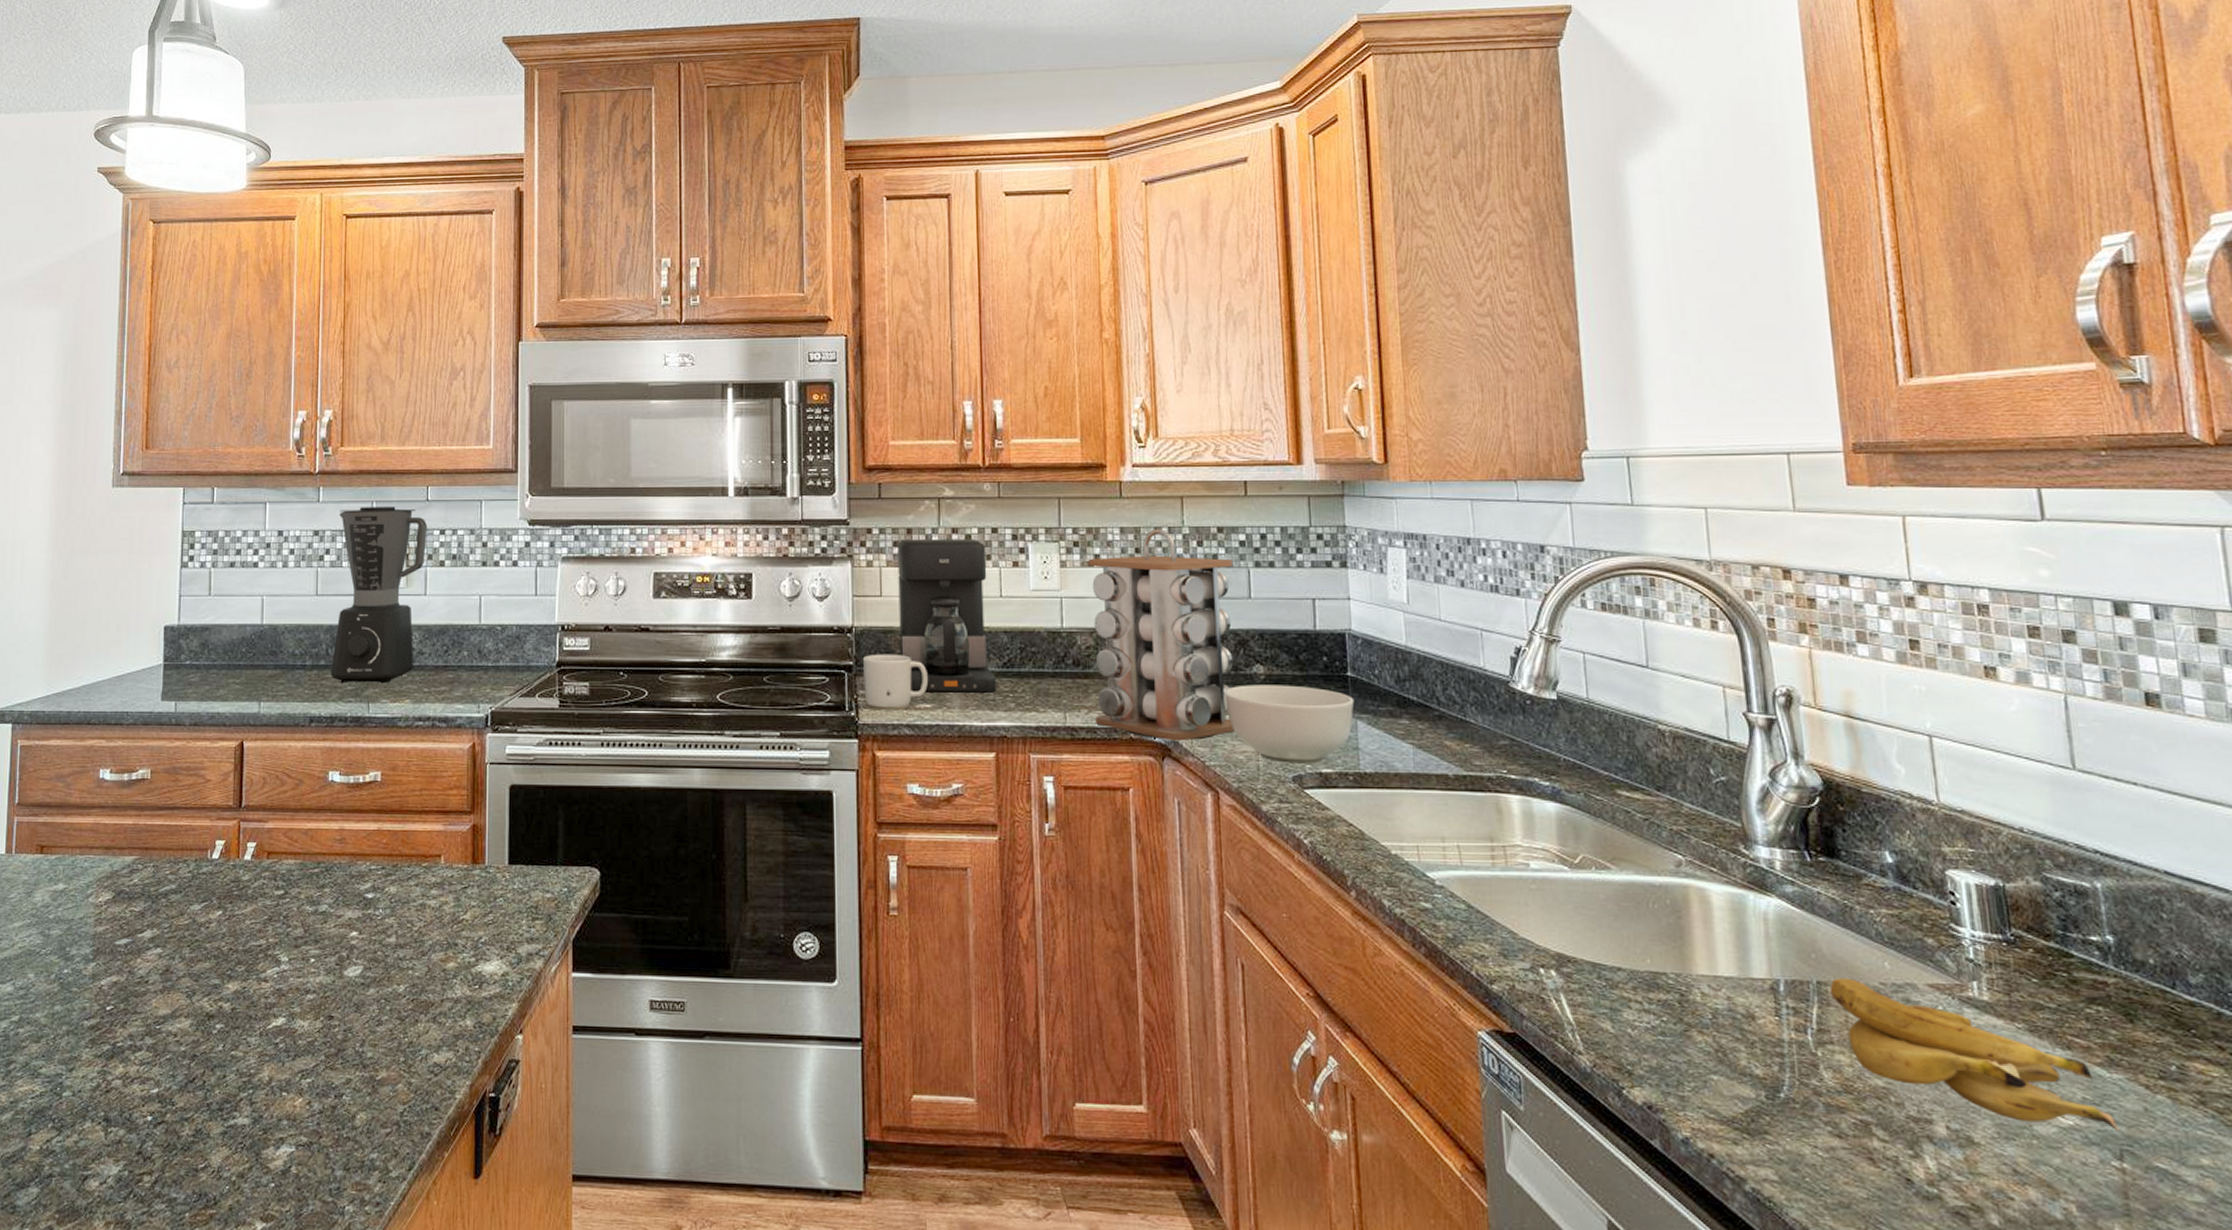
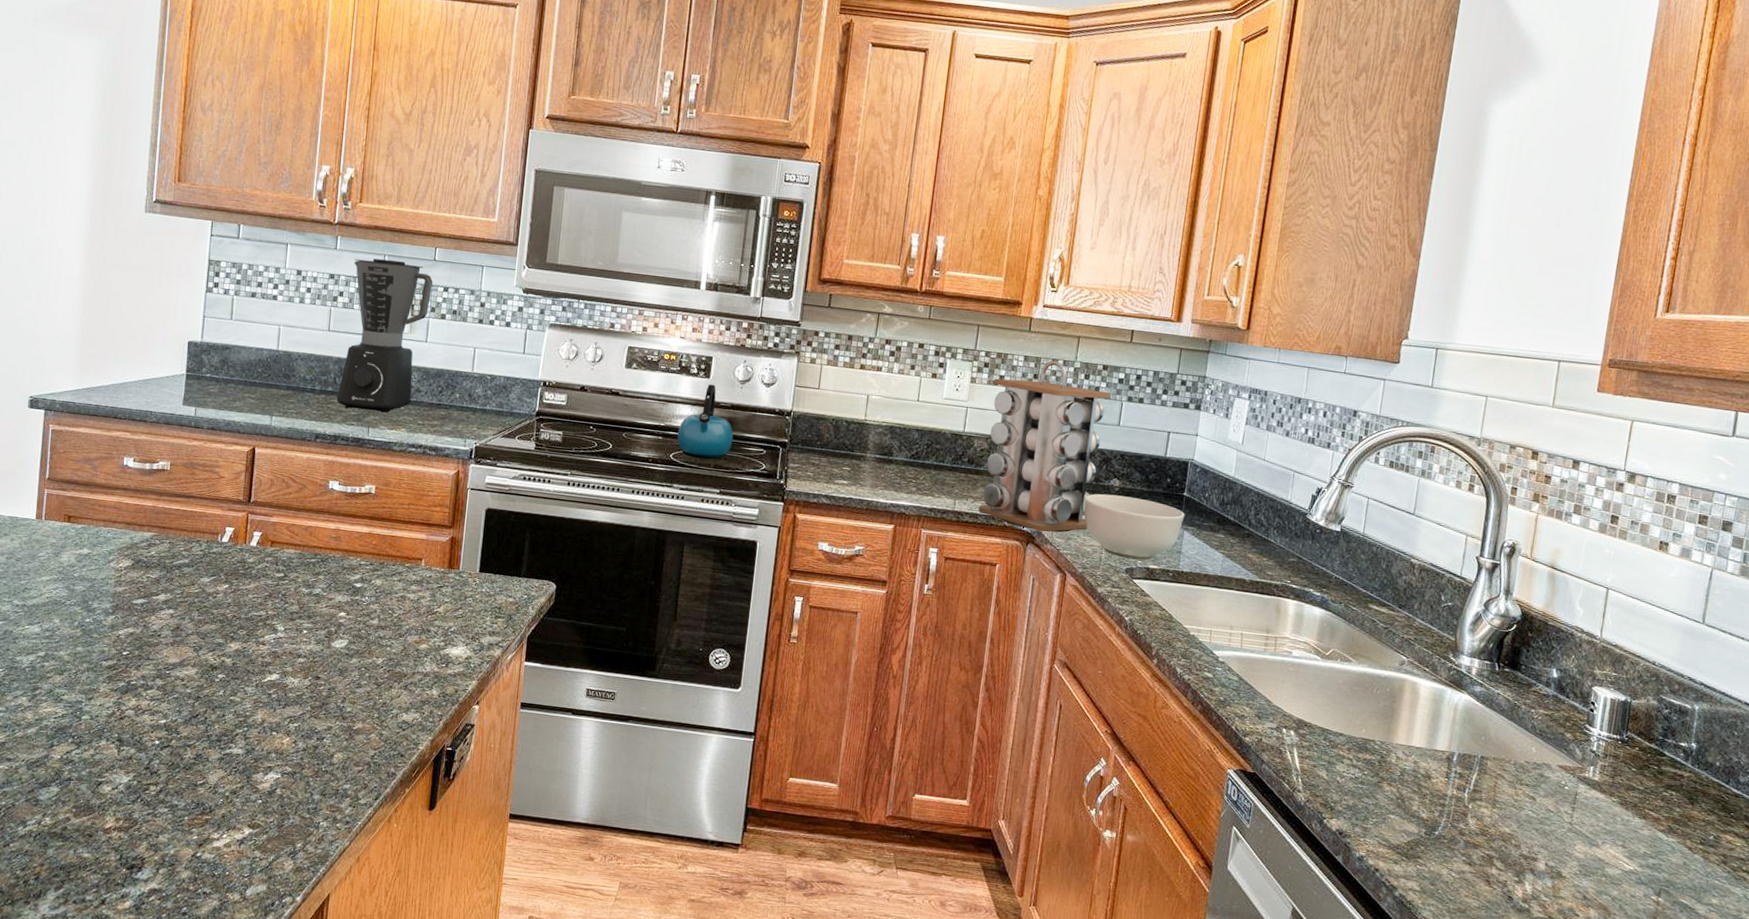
kettle: none [722,605,788,697] -> present [677,384,734,460]
mug: present [862,654,929,711] -> none [793,436,849,484]
coffee maker: present [897,539,996,694] -> none [828,344,912,478]
banana: present [1829,977,2121,1132] -> none [1488,755,1664,877]

